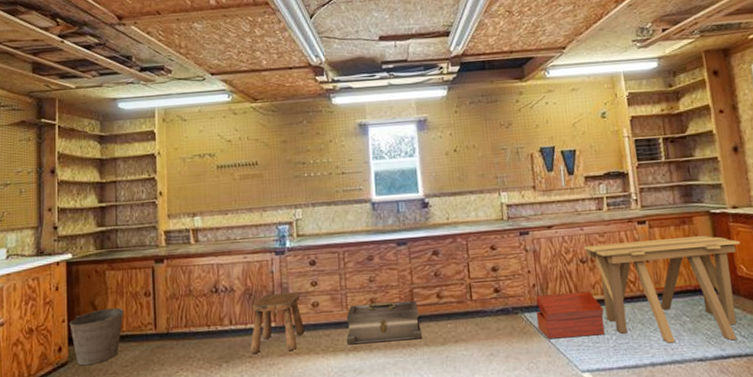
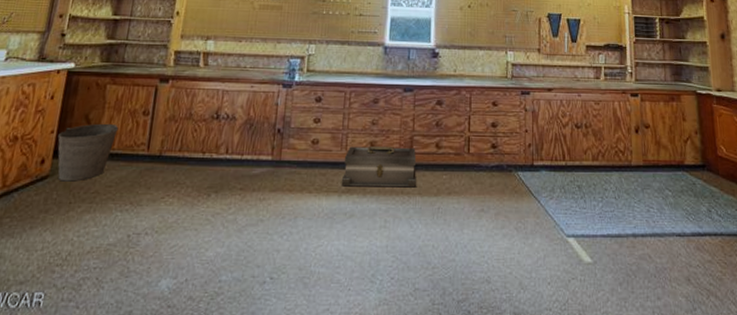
stool: present [250,292,305,354] -> none [242,127,301,187]
wooden box: present [535,291,605,339] -> none [529,155,593,201]
trestle table: present [583,235,741,343] -> none [579,112,722,219]

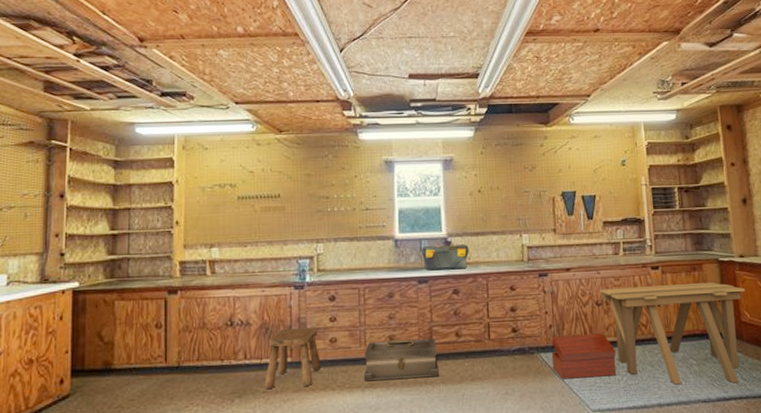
bucket: present [57,123,119,182] -> none [73,339,133,399]
stool: none [242,127,301,187] -> present [264,328,321,390]
toolbox: none [409,54,455,81] -> present [422,244,469,271]
wooden box: none [529,155,593,201] -> present [551,333,617,379]
trestle table: none [579,112,722,219] -> present [599,282,746,385]

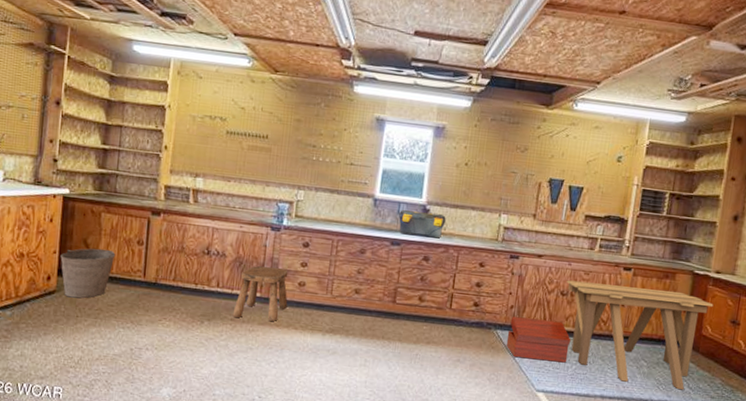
bucket: none [73,339,133,399] -> present [60,248,116,299]
tool box: present [363,338,439,382] -> none [325,291,399,335]

